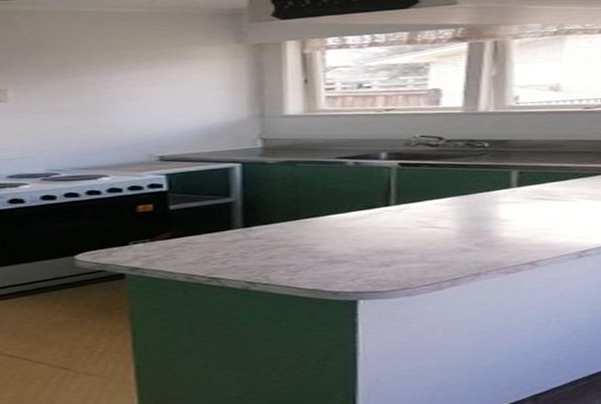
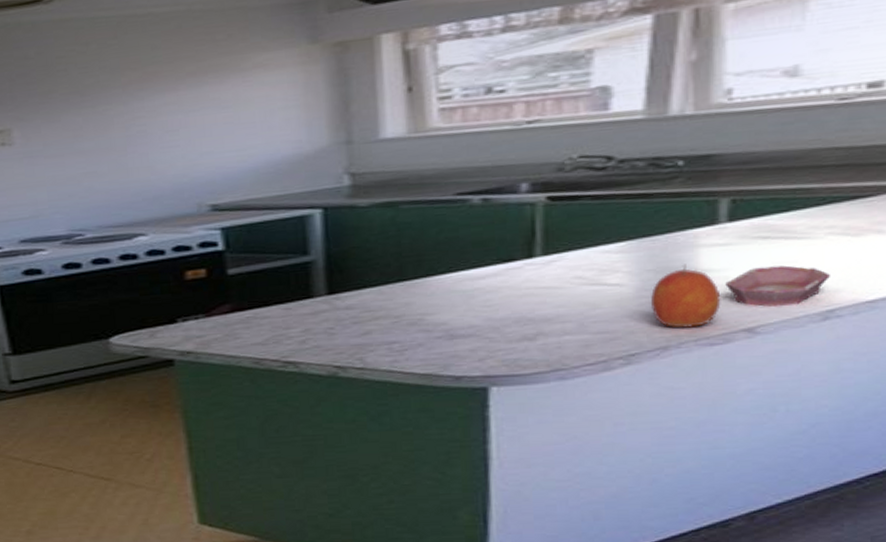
apple: none [467,215,514,261] -> present [650,264,721,328]
bowl: none [516,219,582,247] -> present [725,265,830,307]

